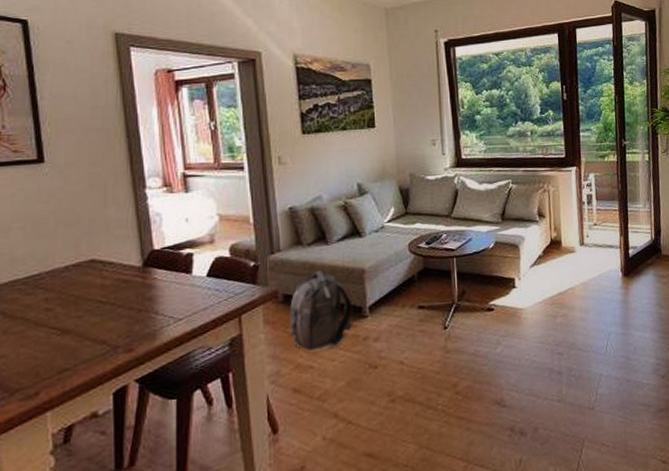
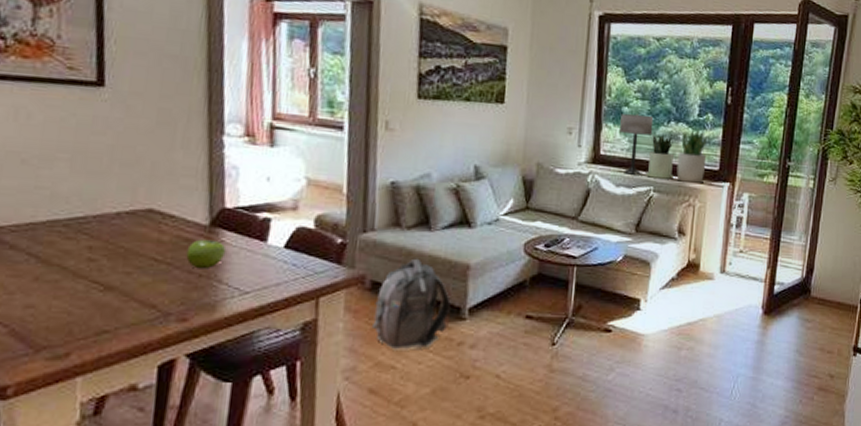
fruit: none [126,278,159,305] -> present [186,239,227,269]
table lamp: none [475,119,504,172] -> present [620,114,654,175]
planter: none [503,134,527,172] -> present [645,134,675,179]
planter: none [528,123,554,172] -> present [676,127,708,183]

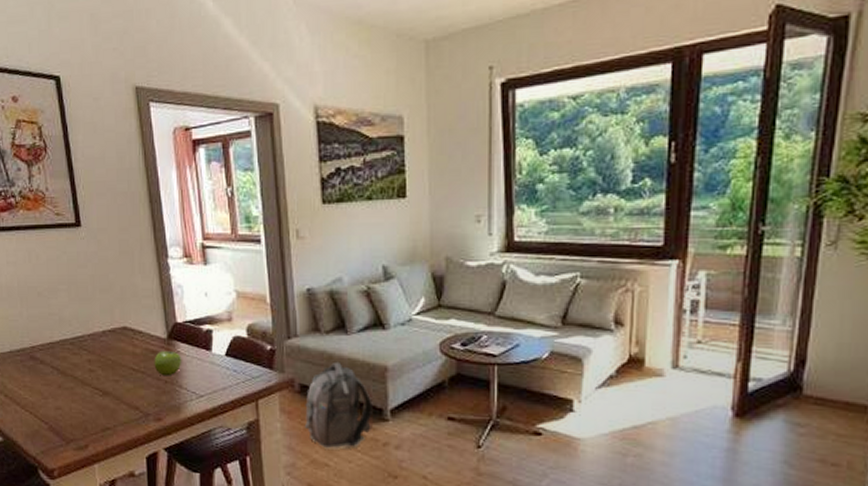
table lamp: present [620,114,654,175] -> none [535,190,575,261]
planter: present [645,134,675,179] -> none [569,211,604,262]
planter: present [676,127,708,183] -> none [608,196,646,264]

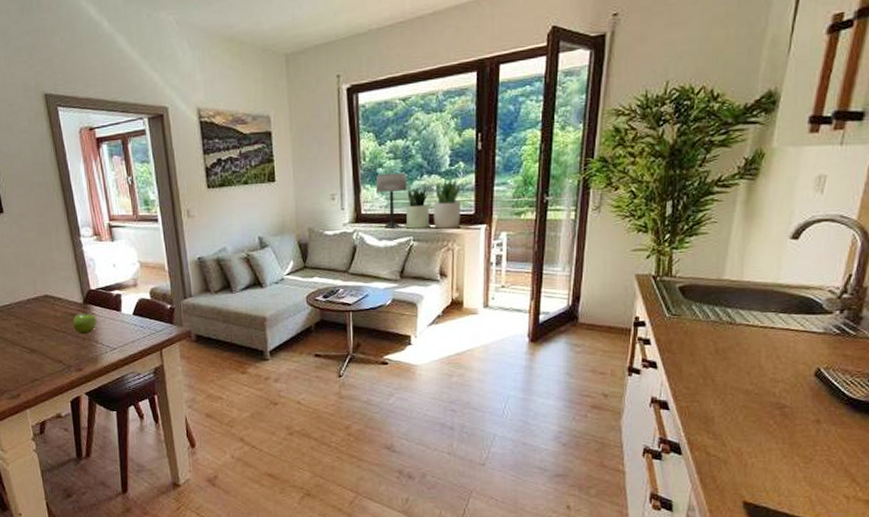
backpack: present [304,361,373,450] -> none [200,315,256,385]
table lamp: none [535,190,575,261] -> present [376,172,407,229]
planter: none [569,211,604,262] -> present [404,188,431,229]
planter: none [608,196,646,264] -> present [433,176,461,229]

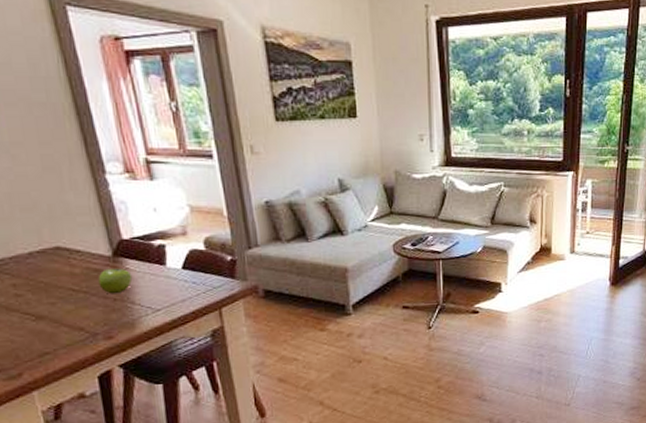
table lamp: present [376,172,407,229] -> none [467,115,498,173]
planter: present [404,188,431,229] -> none [495,133,521,174]
planter: present [433,176,461,229] -> none [523,122,550,175]

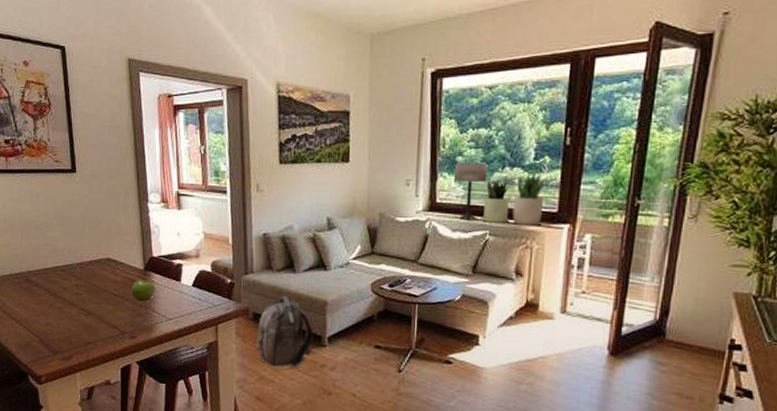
backpack: none [270,266,336,346] -> present [255,295,313,369]
table lamp: none [467,115,498,173] -> present [454,162,488,220]
planter: none [495,133,521,174] -> present [481,181,510,223]
planter: none [523,122,550,175] -> present [512,171,545,226]

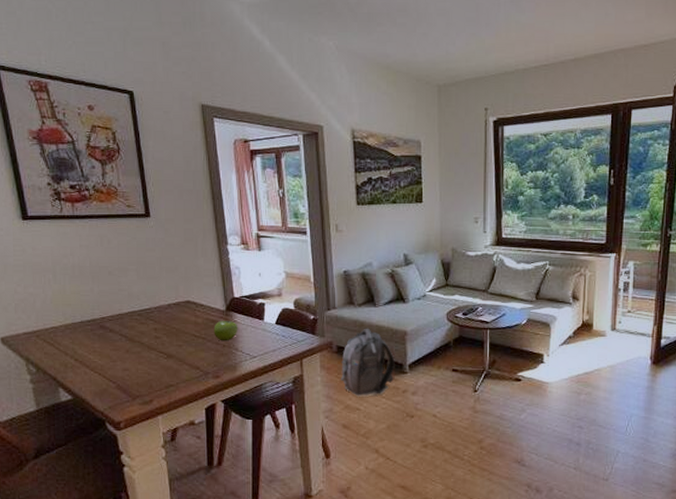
table lamp: present [454,162,488,220] -> none [517,201,546,252]
planter: present [481,181,510,223] -> none [541,217,566,254]
planter: present [512,171,545,226] -> none [568,208,594,255]

